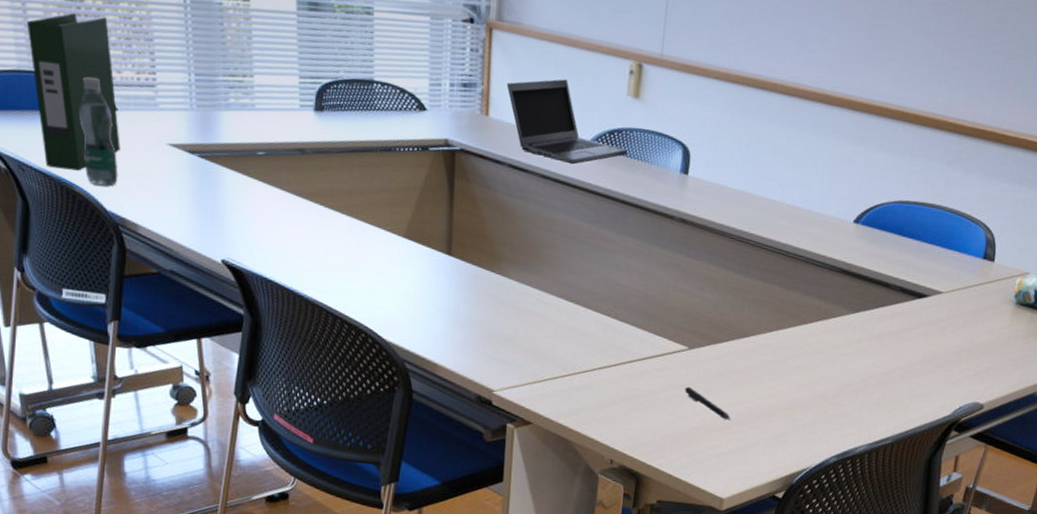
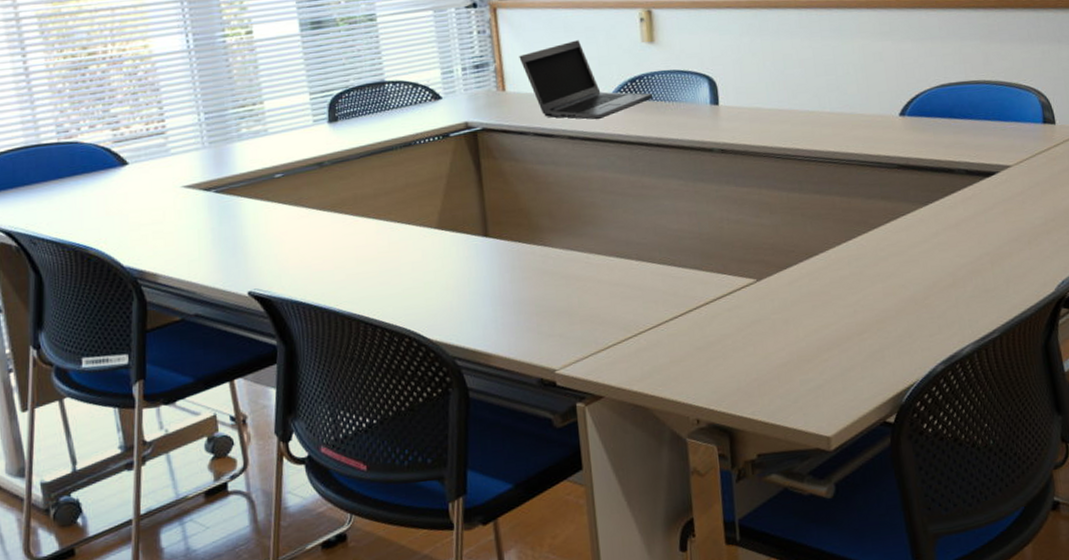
binder: present [26,13,120,171] -> none [32,78,134,236]
bottle: present [78,76,118,187] -> none [88,137,134,243]
pen: present [684,386,731,421] -> none [761,320,819,349]

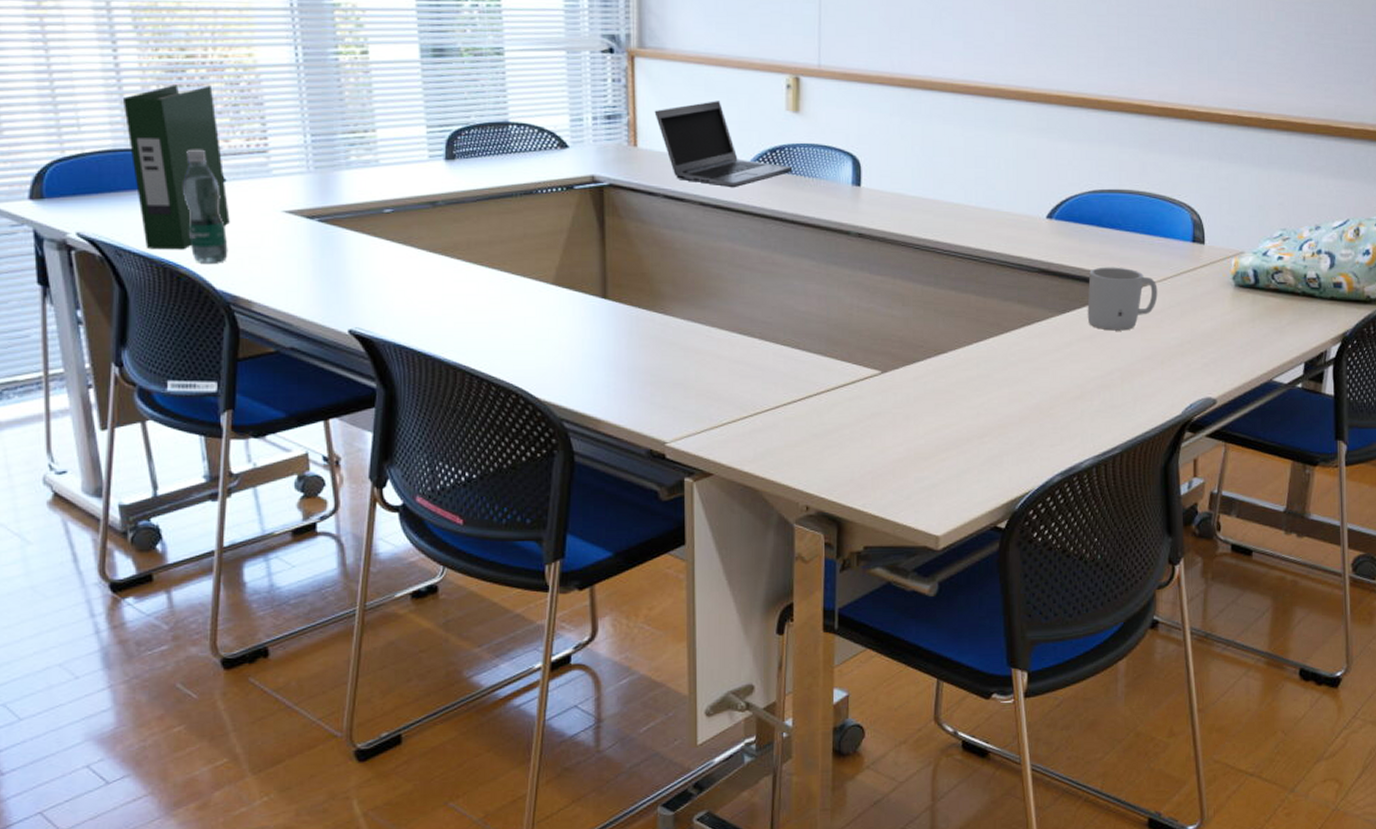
binder: none [32,78,134,236] -> present [122,85,230,250]
bottle: none [88,137,134,243] -> present [182,149,228,263]
mug: none [947,154,1017,217] -> present [1087,267,1158,331]

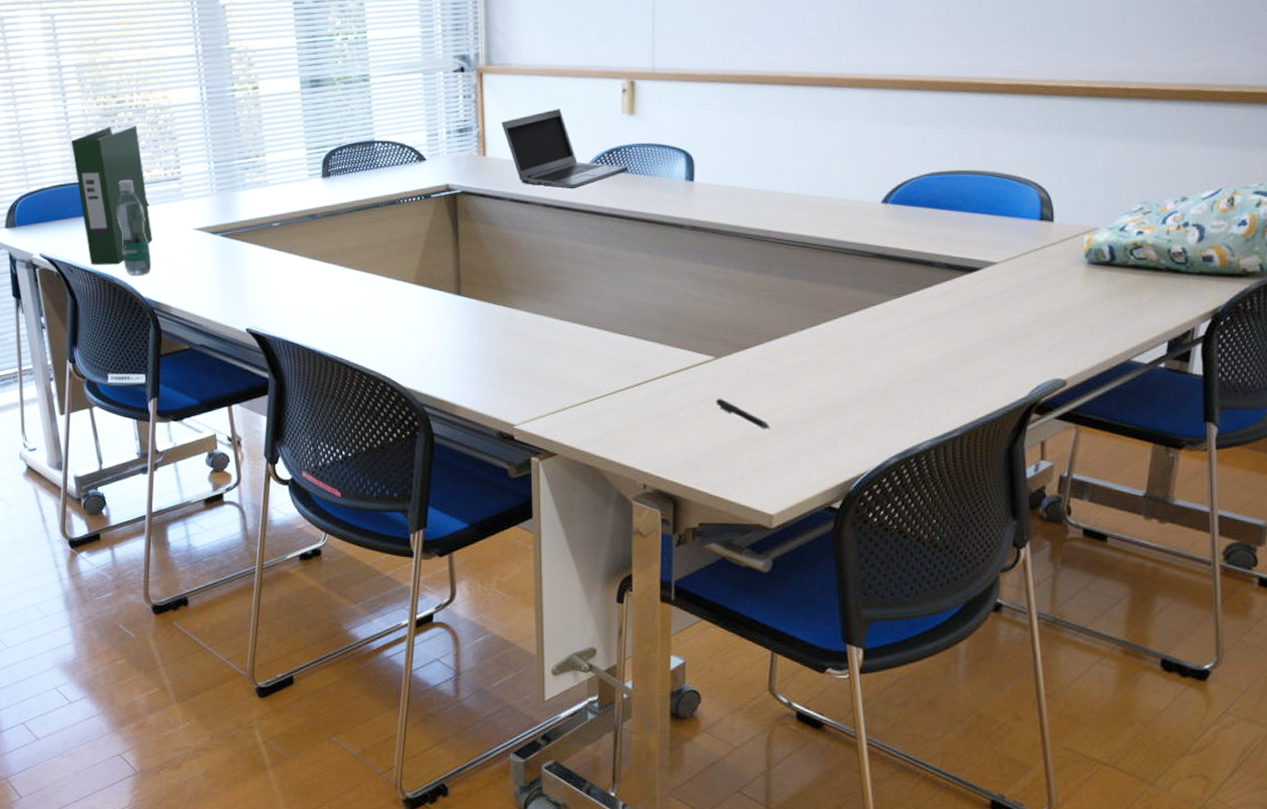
pen: none [881,414,938,447] -> present [715,398,771,429]
mug: present [1087,267,1158,331] -> none [925,248,1001,313]

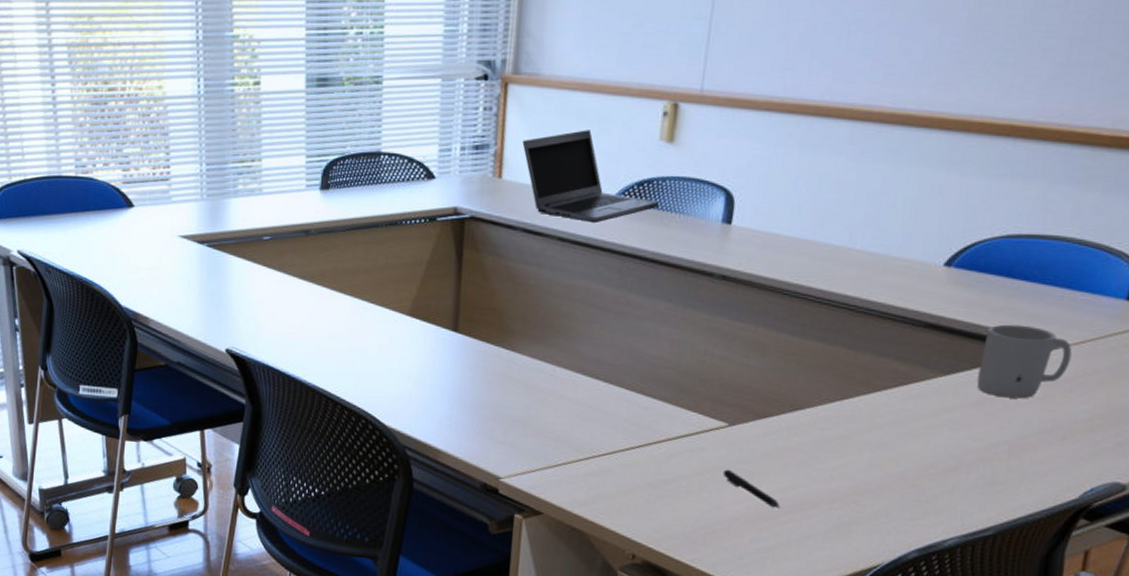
binder: present [70,126,153,266] -> none [57,116,136,269]
bottle: present [116,179,152,275] -> none [99,176,133,282]
mug: none [925,248,1001,313] -> present [976,324,1072,399]

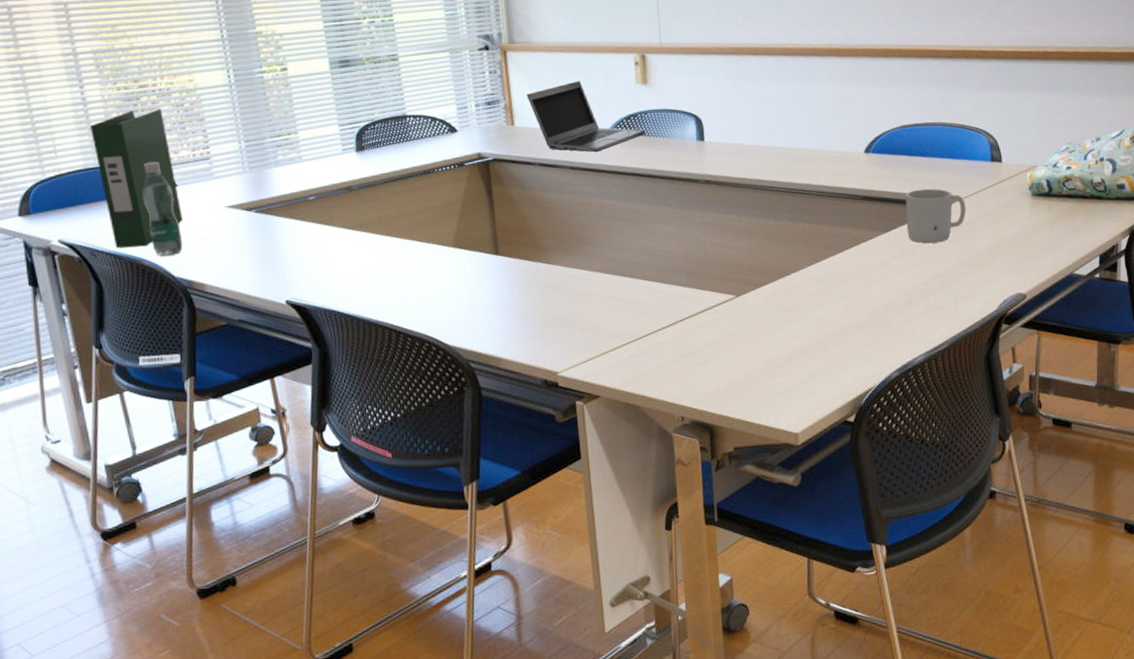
binder: none [57,116,136,269] -> present [89,109,183,249]
bottle: none [99,176,133,282] -> present [142,161,183,256]
pen: present [722,469,781,508] -> none [739,332,789,357]

